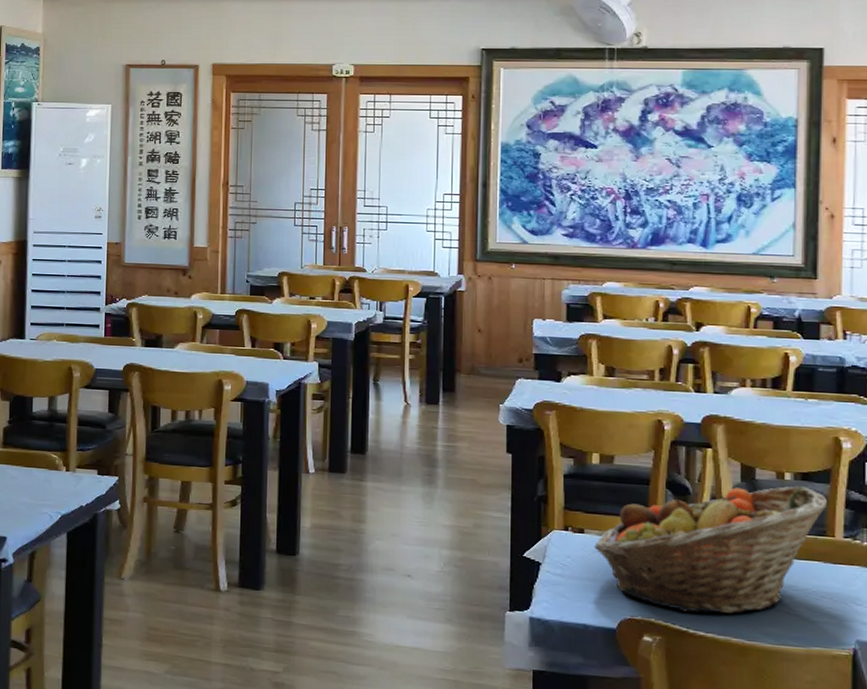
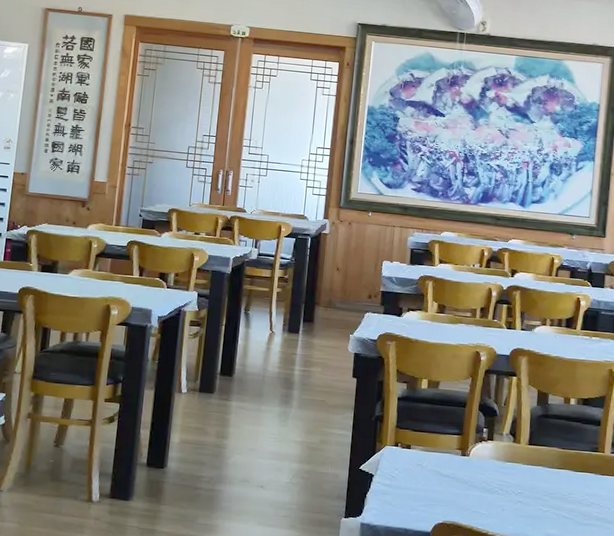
fruit basket: present [594,486,828,615] -> none [418,409,602,519]

